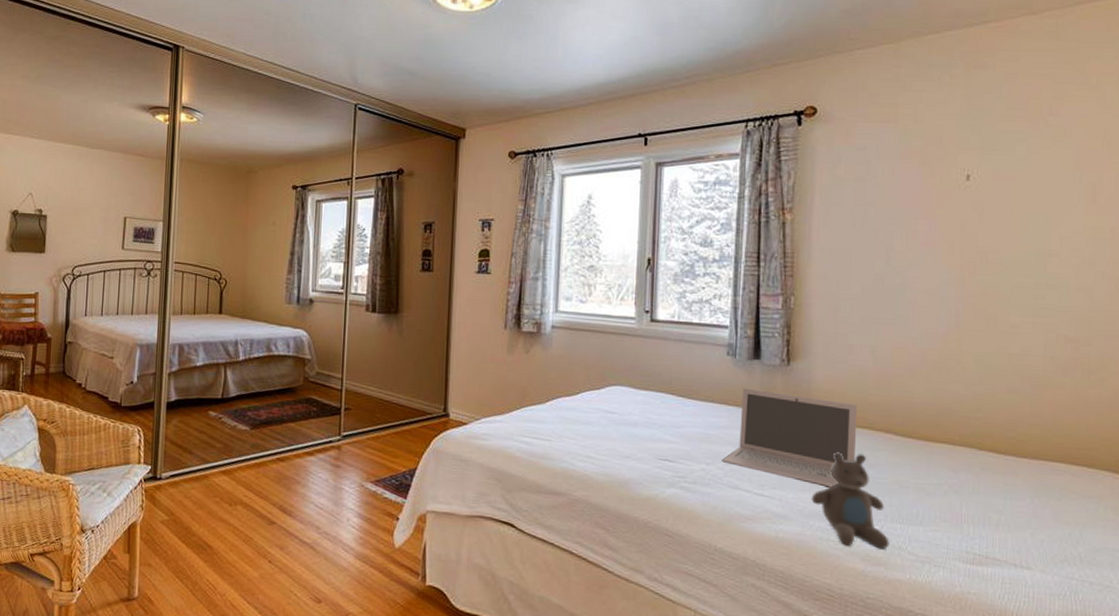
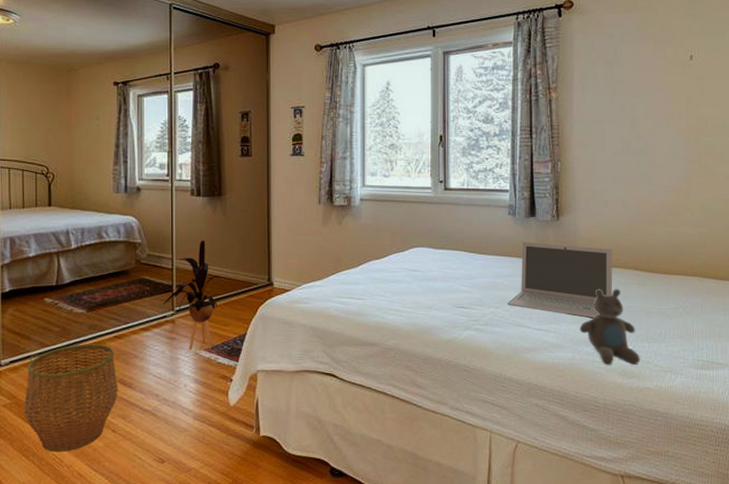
basket: none [181,463,278,579] -> present [24,344,119,452]
house plant: none [329,360,394,482] -> present [163,240,222,350]

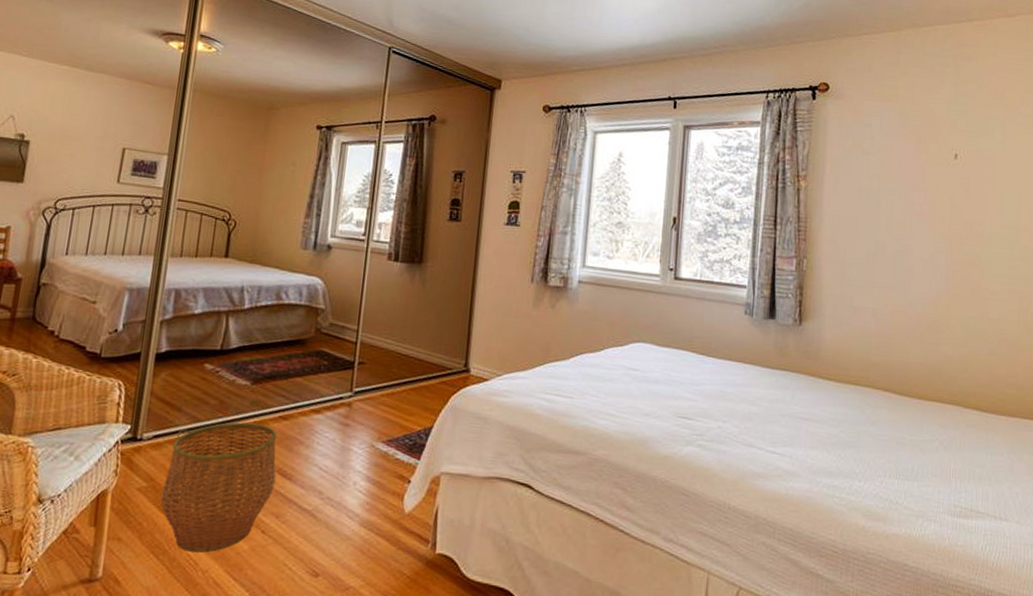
house plant: present [163,240,222,350] -> none [340,312,413,442]
laptop: present [508,241,612,318] -> none [738,346,860,445]
stuffed animal: present [579,289,640,365] -> none [818,410,888,505]

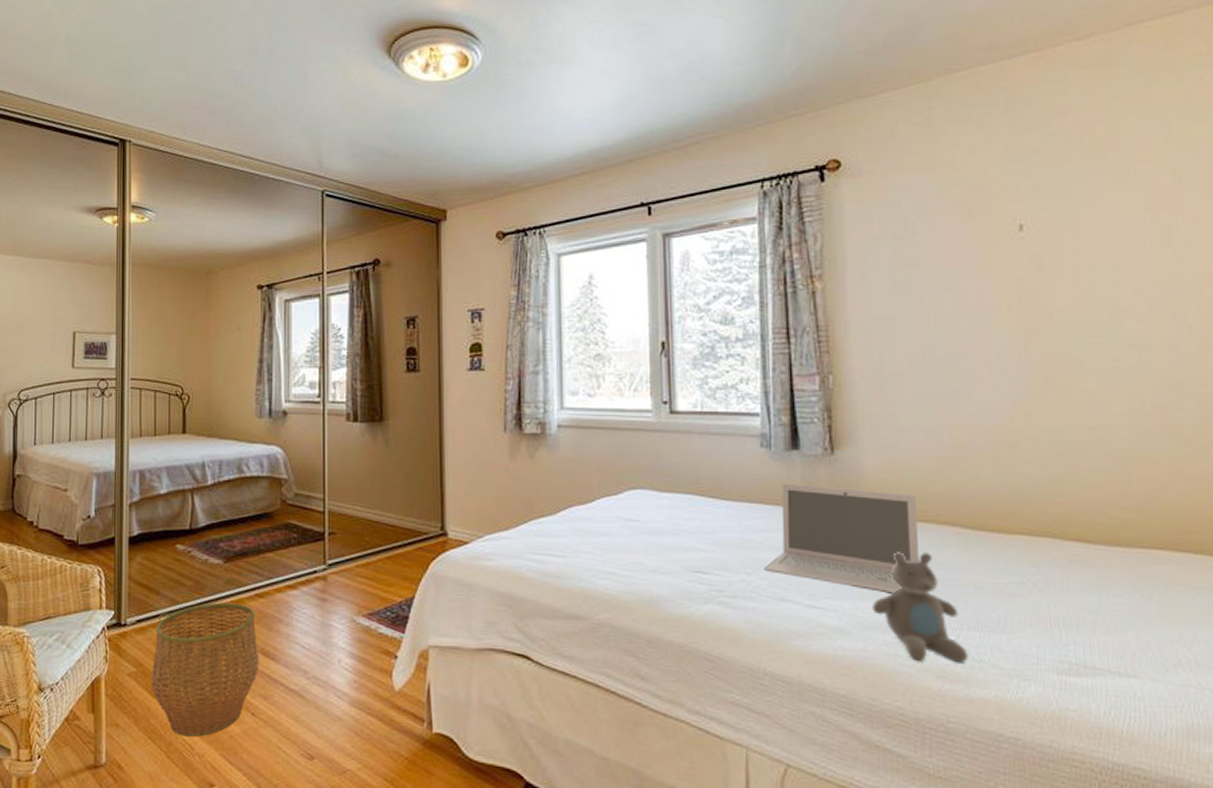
laptop: none [738,346,860,445] -> present [764,483,919,594]
stuffed animal: none [818,410,888,505] -> present [872,552,969,664]

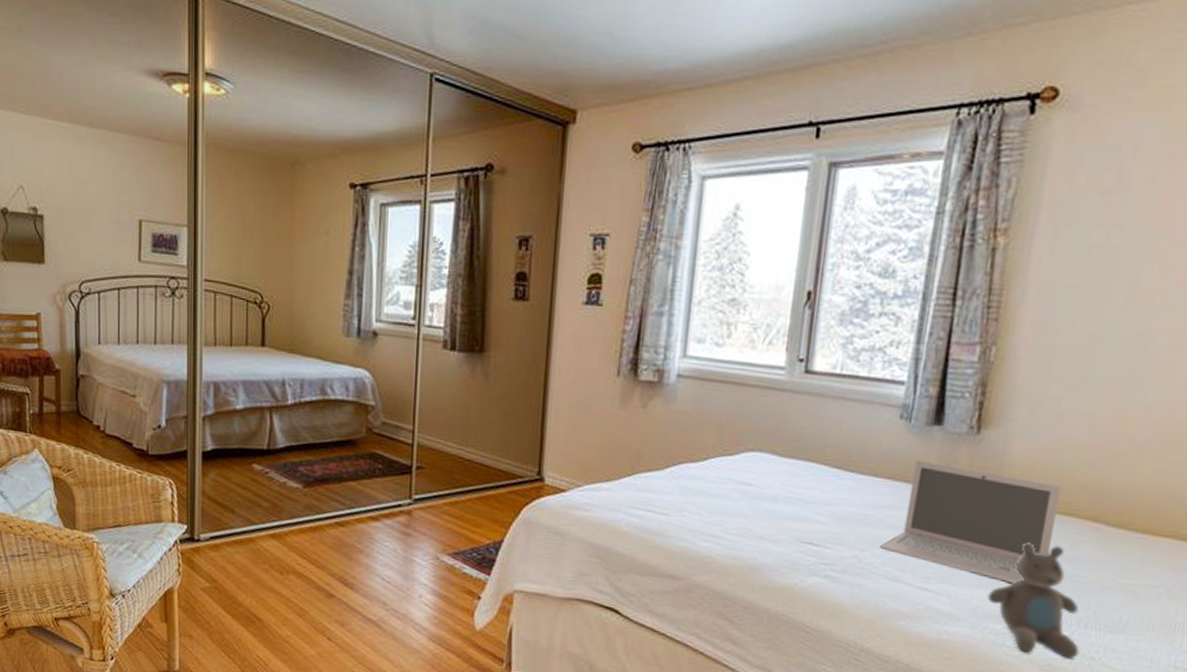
basket: present [151,602,260,737] -> none [225,526,338,655]

